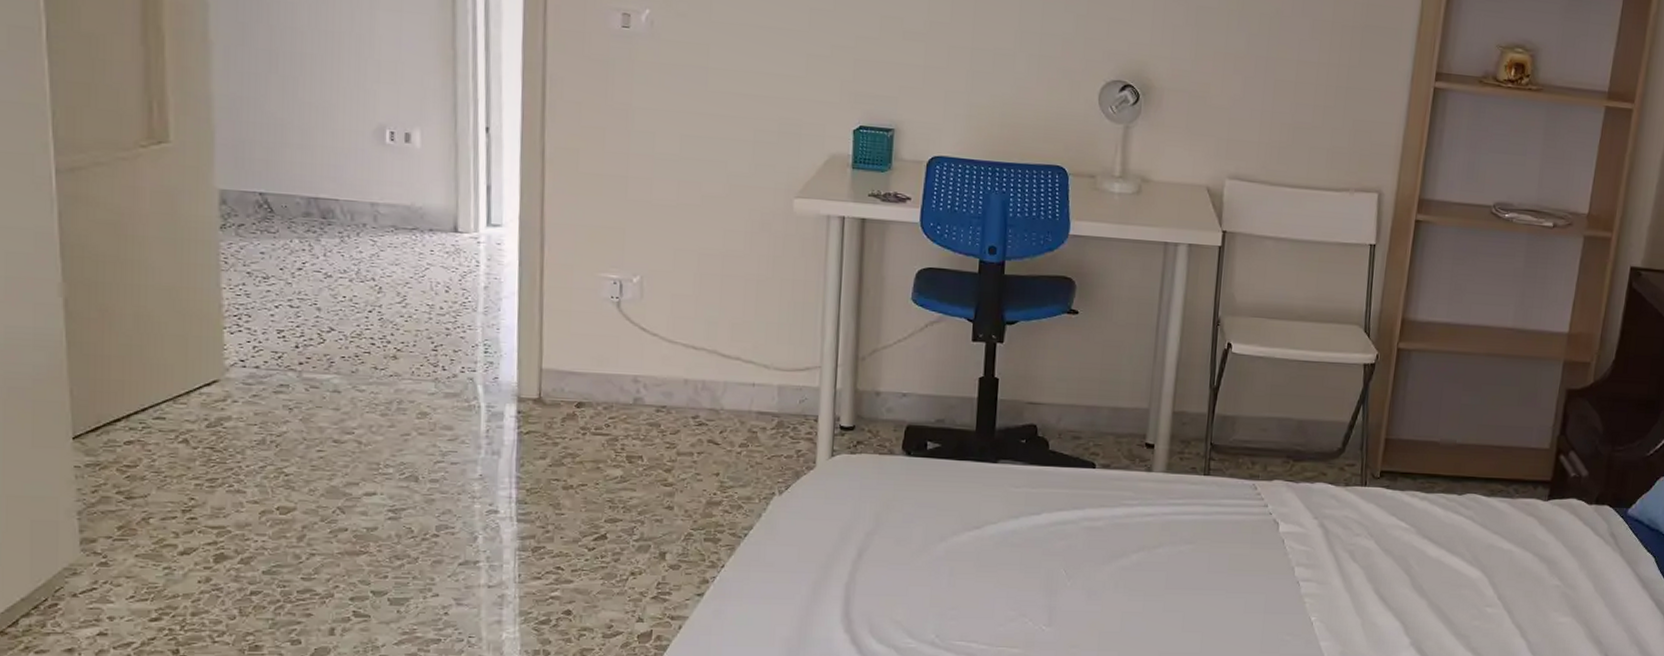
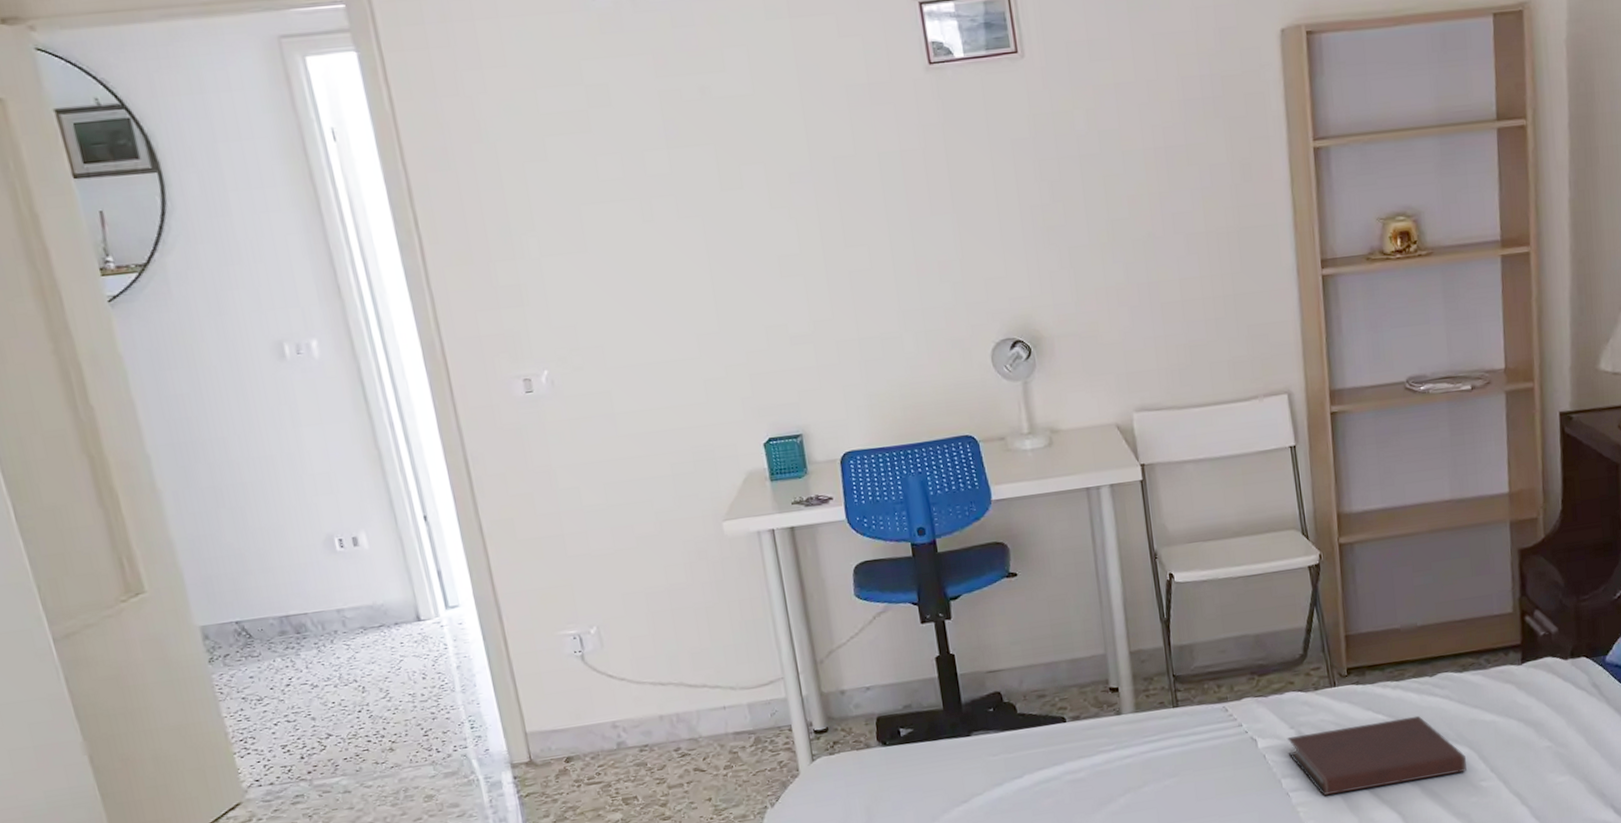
notebook: none [1306,527,1477,594] -> present [1286,715,1467,795]

